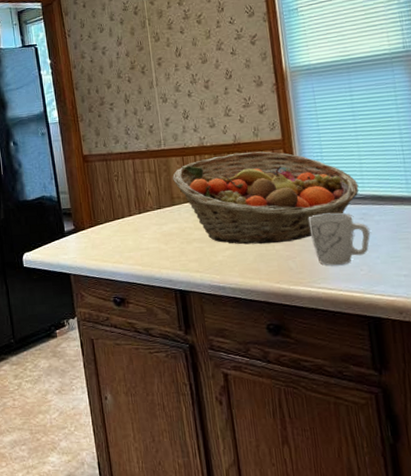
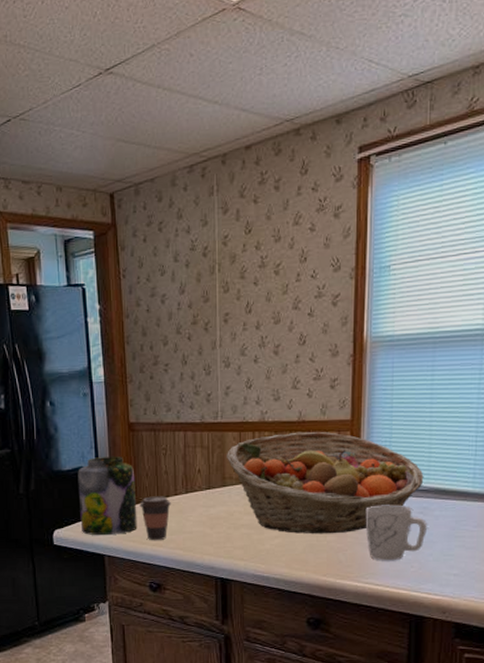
jar: none [41,185,98,256] -> present [78,457,137,535]
coffee cup: none [98,217,127,259] -> present [139,496,171,541]

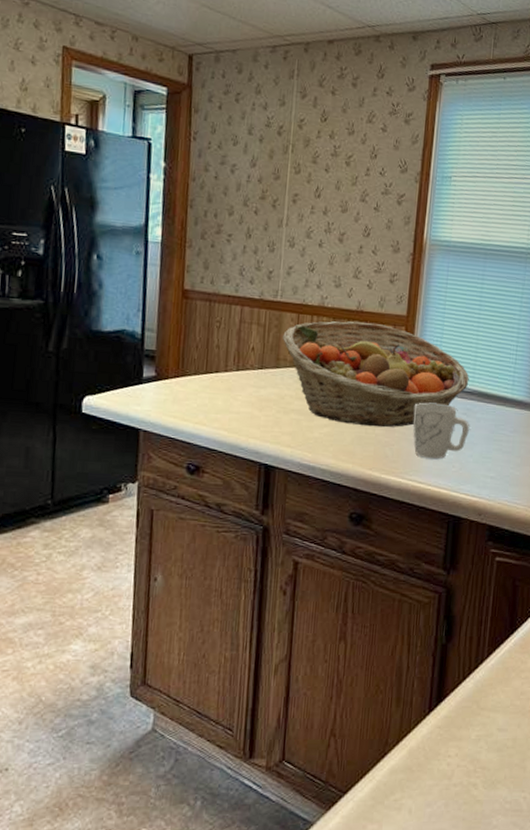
jar: present [78,457,137,535] -> none [116,321,184,408]
coffee cup: present [139,496,171,541] -> none [185,370,220,419]

